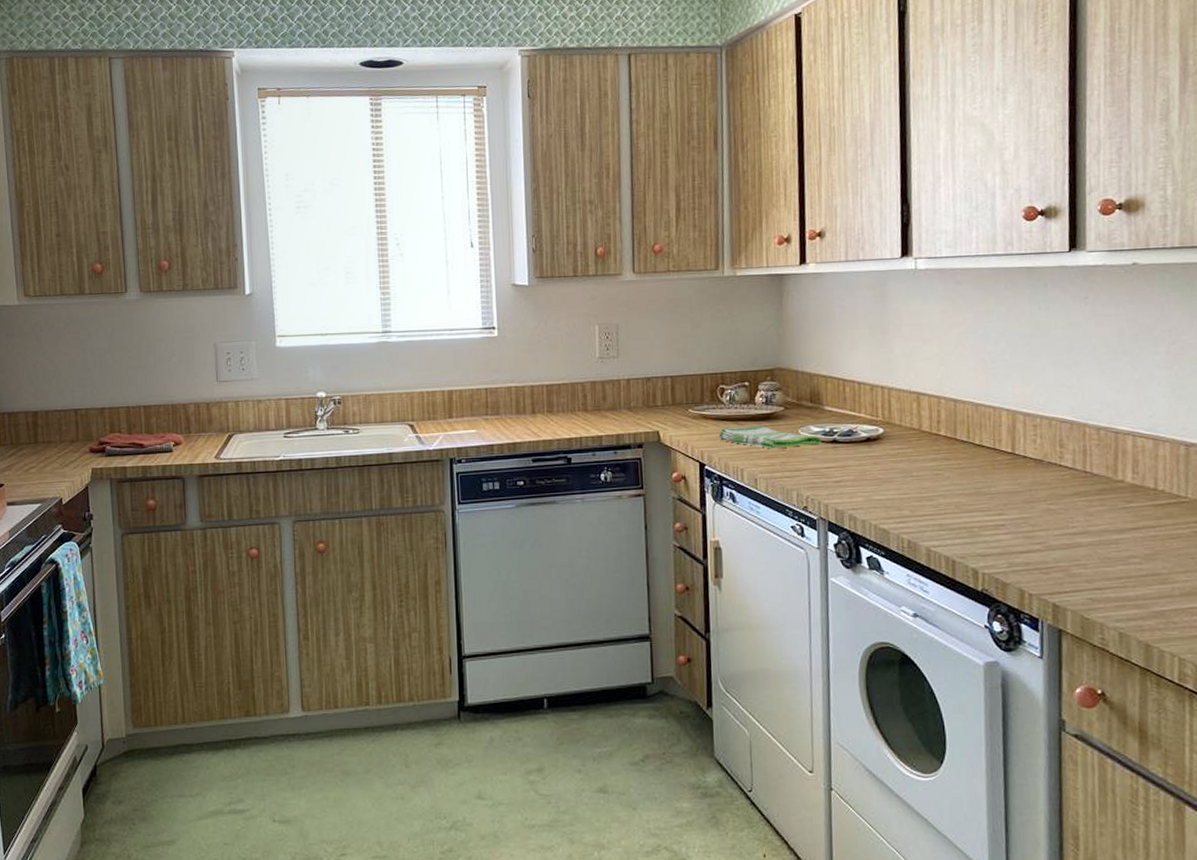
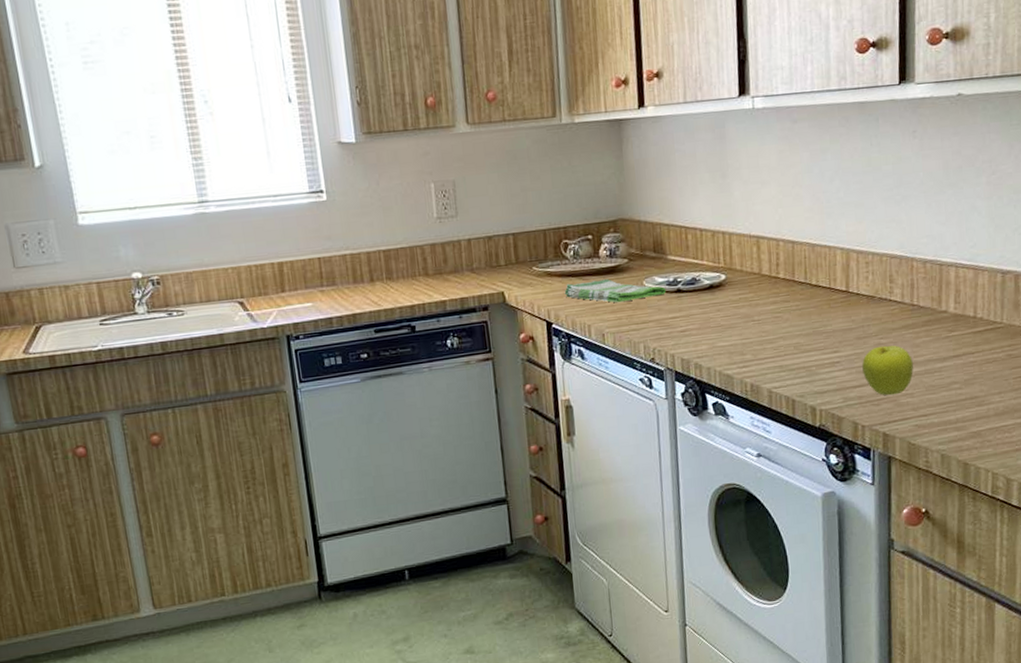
fruit: none [1029,512,1087,565] -> present [862,345,913,396]

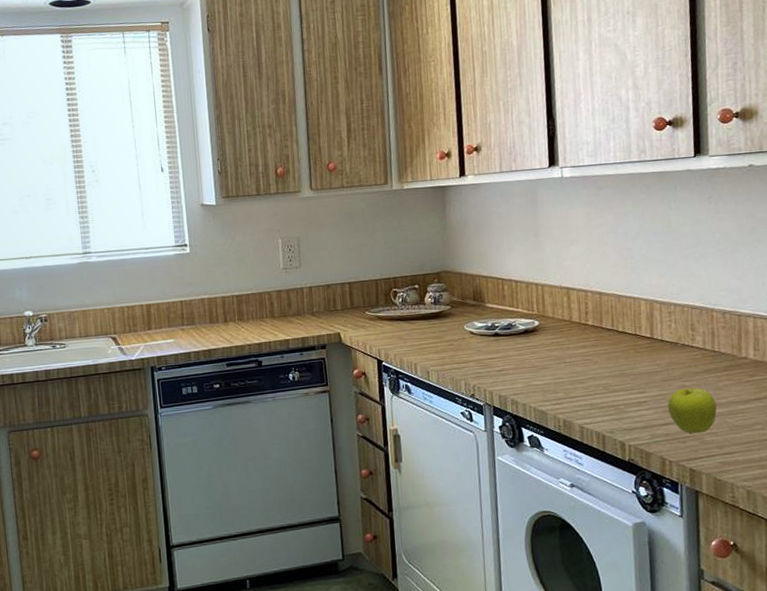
dish towel: present [564,279,667,303] -> none [393,323,485,345]

